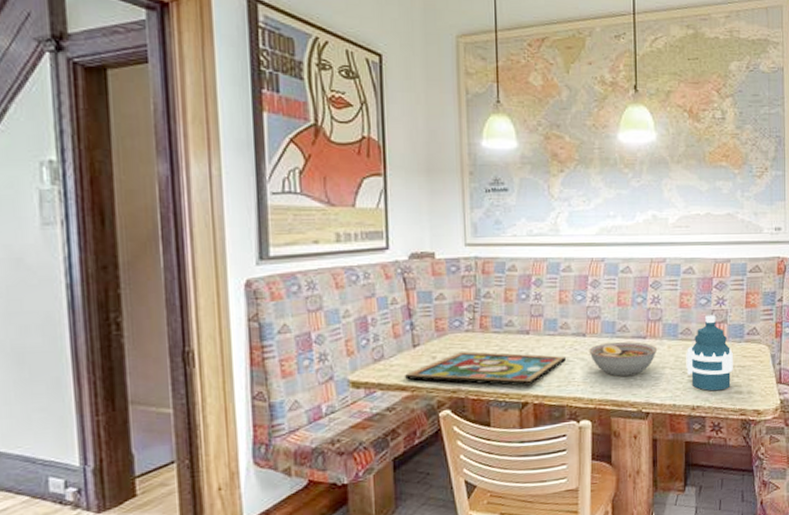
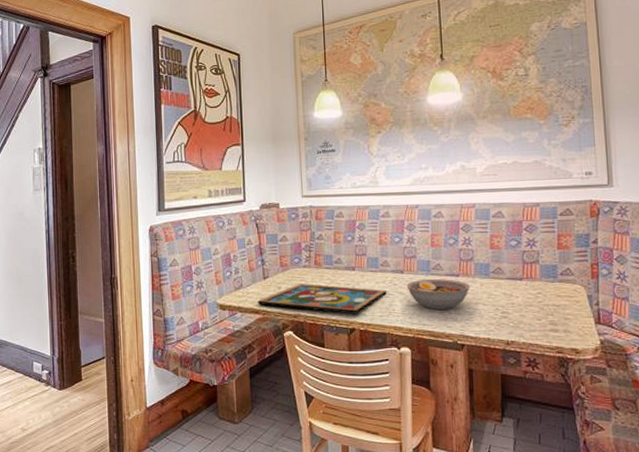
water bottle: present [686,315,733,391] -> none [498,256,547,328]

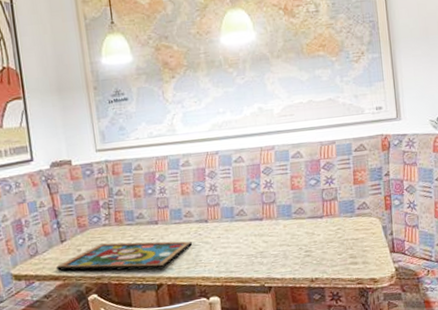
bowl: present [406,278,470,310] -> none [211,223,274,256]

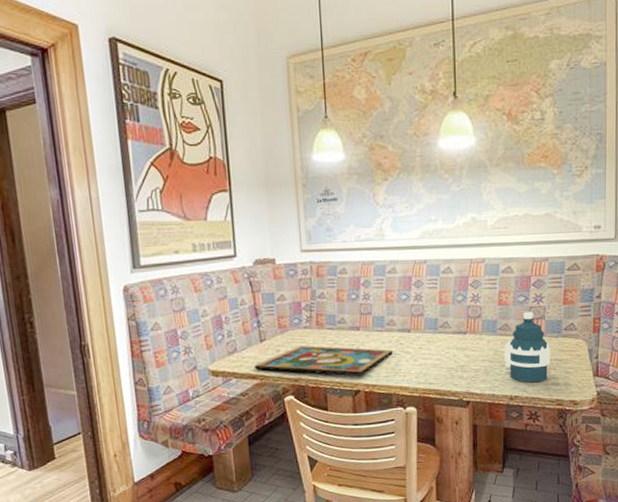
water bottle: none [301,194,347,264] -> present [504,311,550,383]

